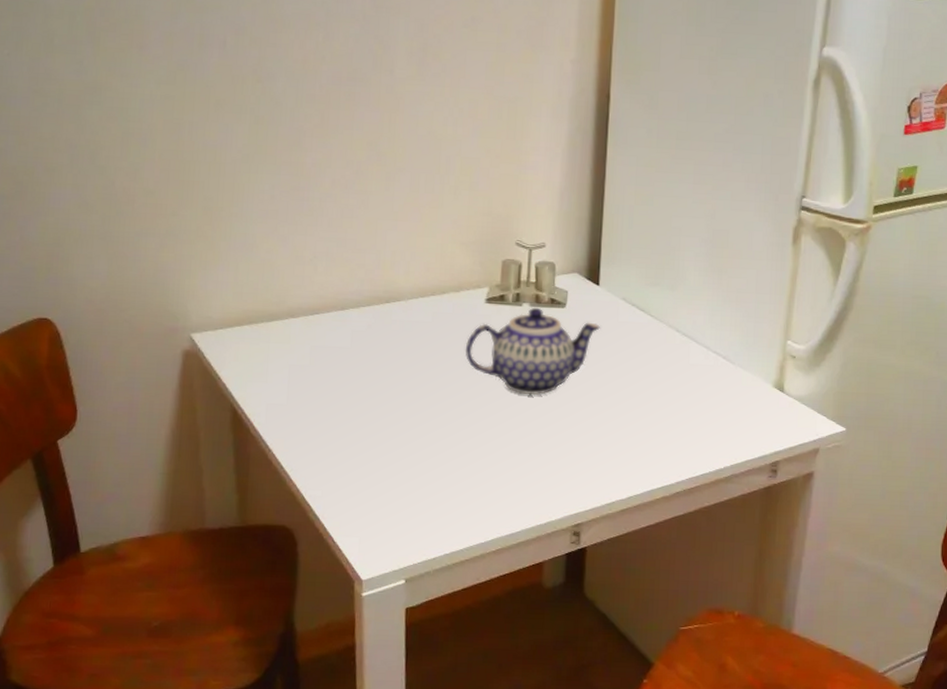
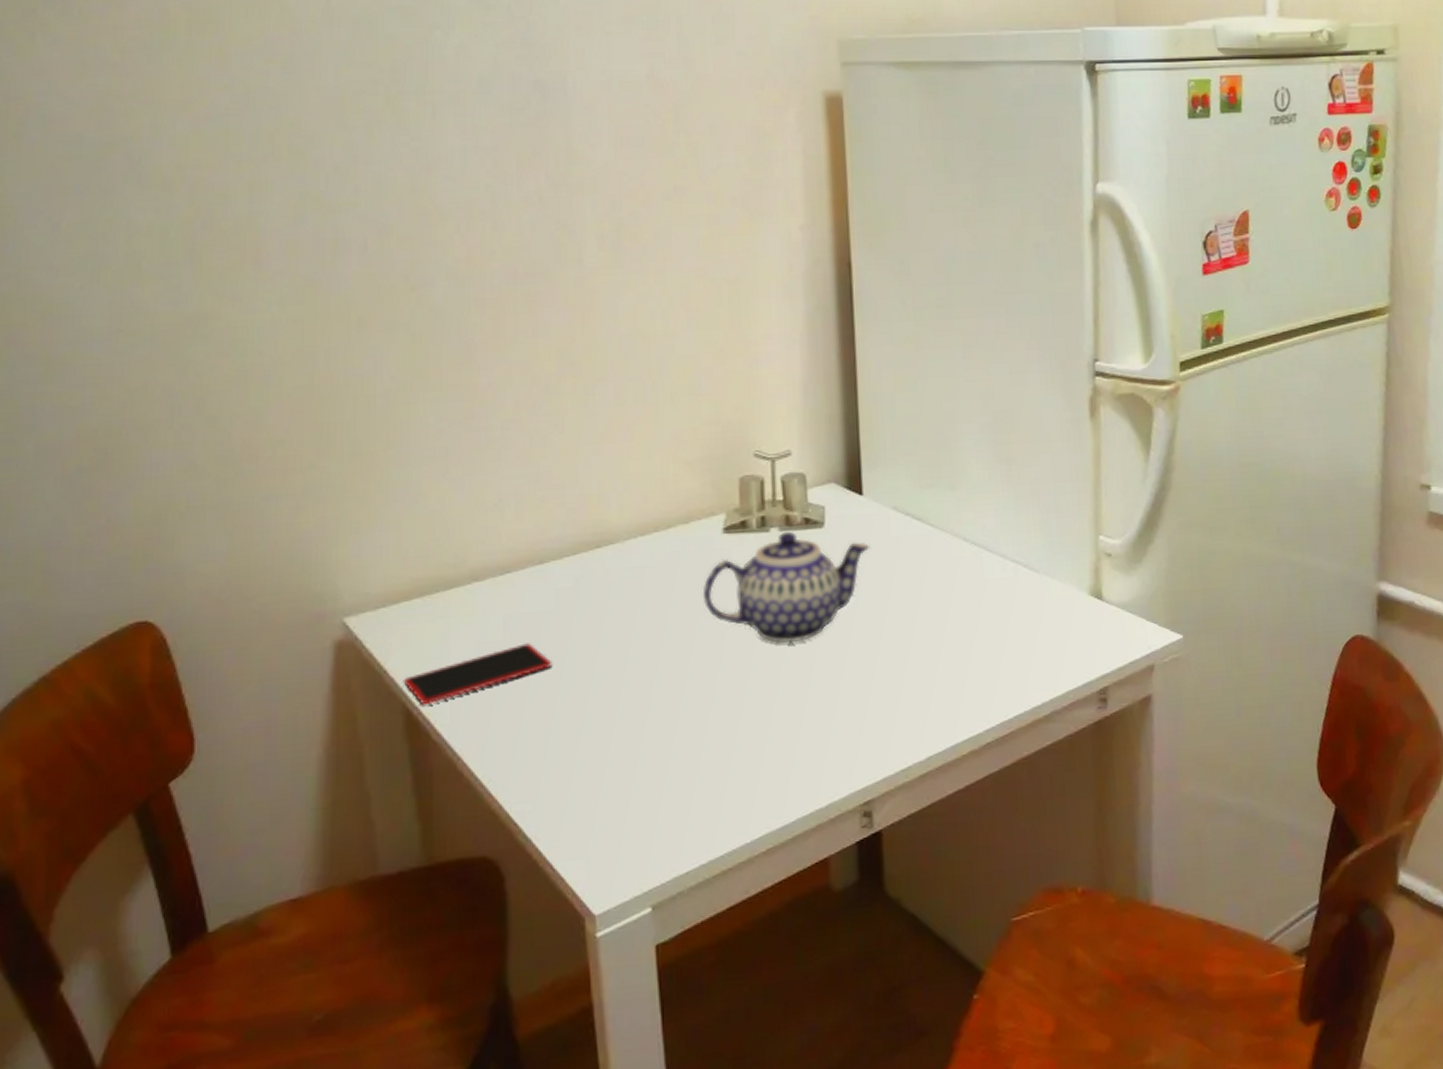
smartphone: none [232,370,345,407] -> present [402,643,553,706]

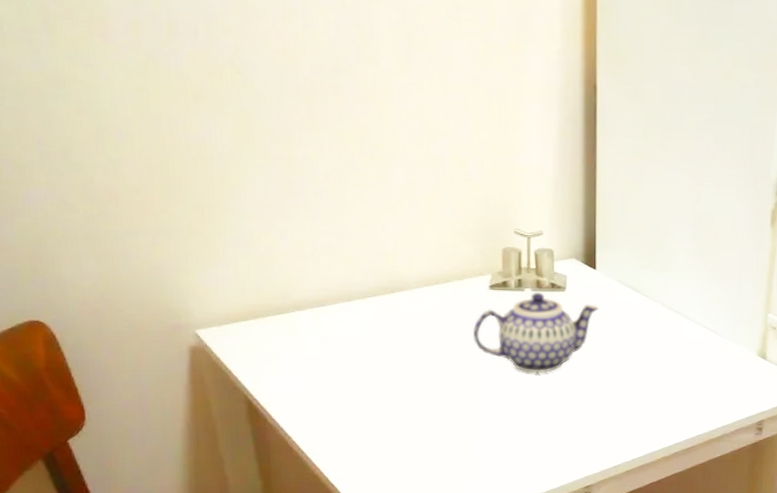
smartphone: present [402,643,553,706] -> none [244,359,359,398]

